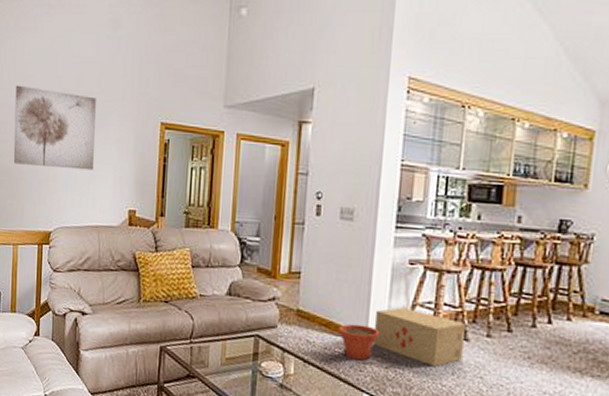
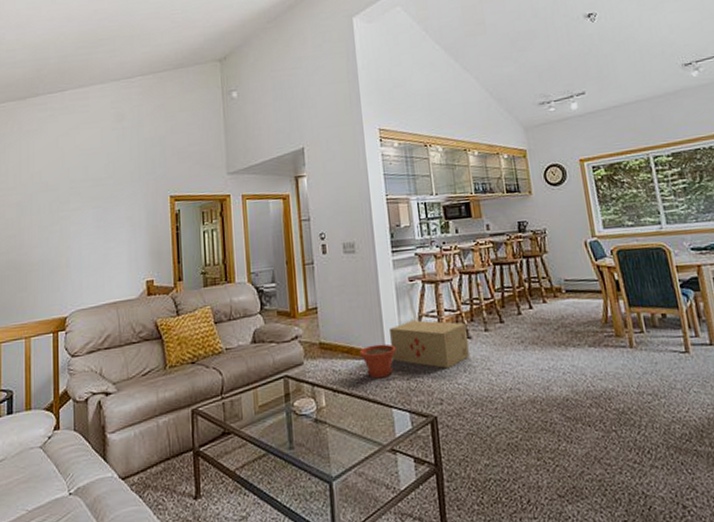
wall art: present [13,85,96,171] -> none [22,182,108,257]

